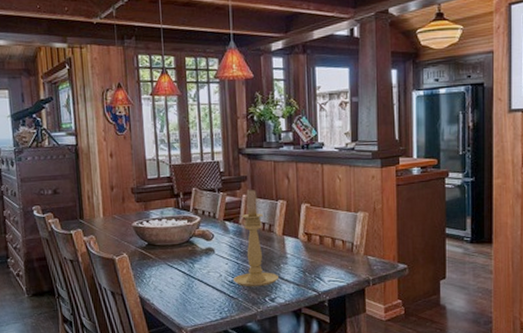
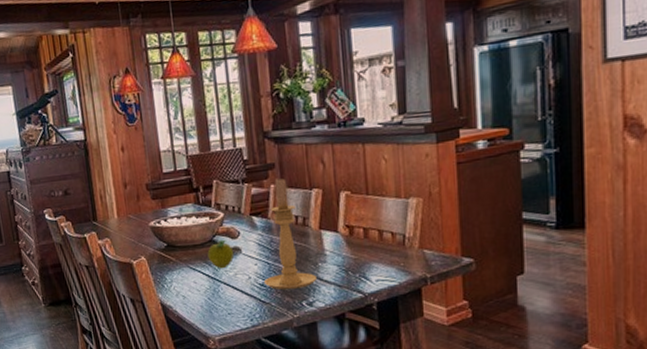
fruit: none [184,240,208,267] -> present [207,239,234,269]

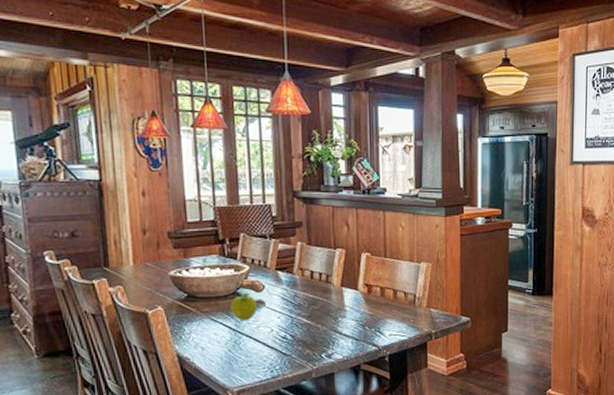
candle holder: present [263,177,316,290] -> none [285,235,336,343]

